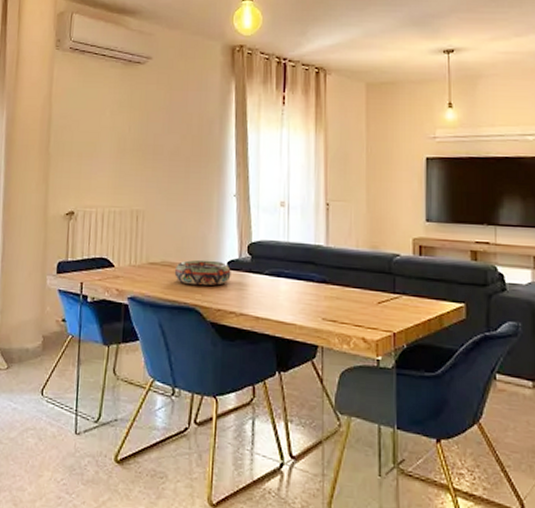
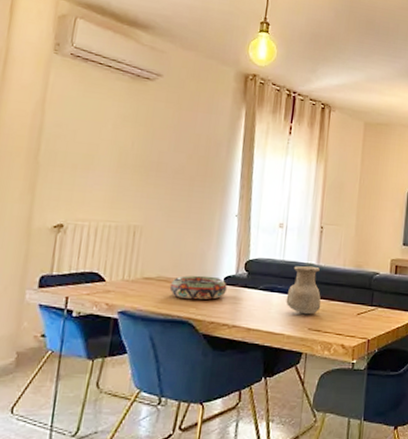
vase: none [295,247,335,303] -> present [286,265,321,315]

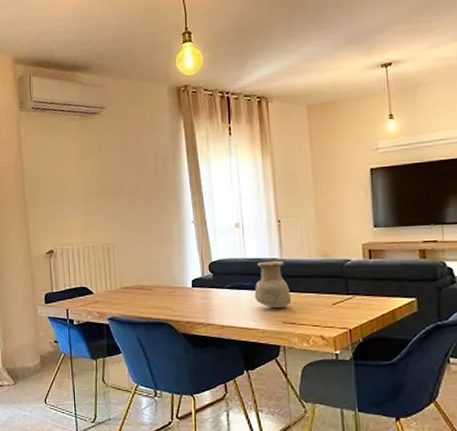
decorative bowl: present [169,275,227,300] -> none [145,280,196,303]

